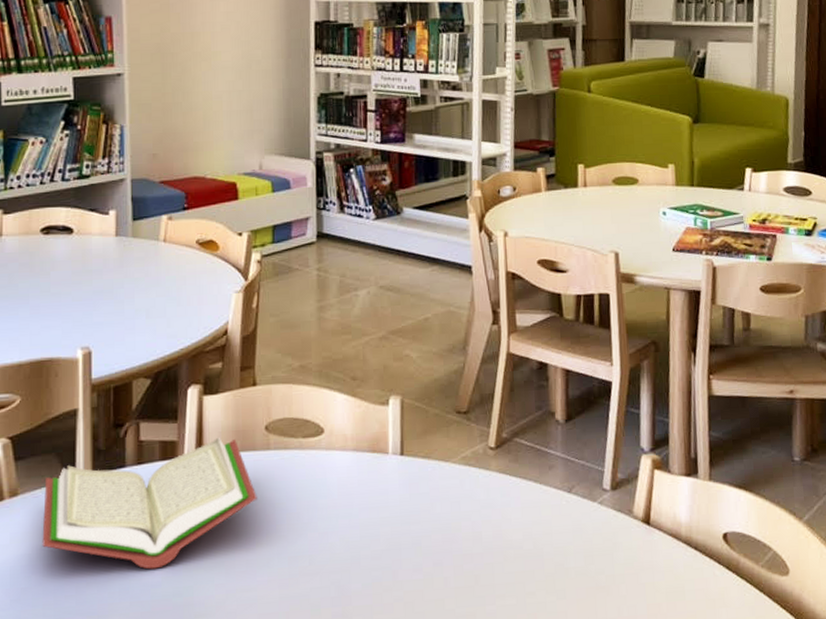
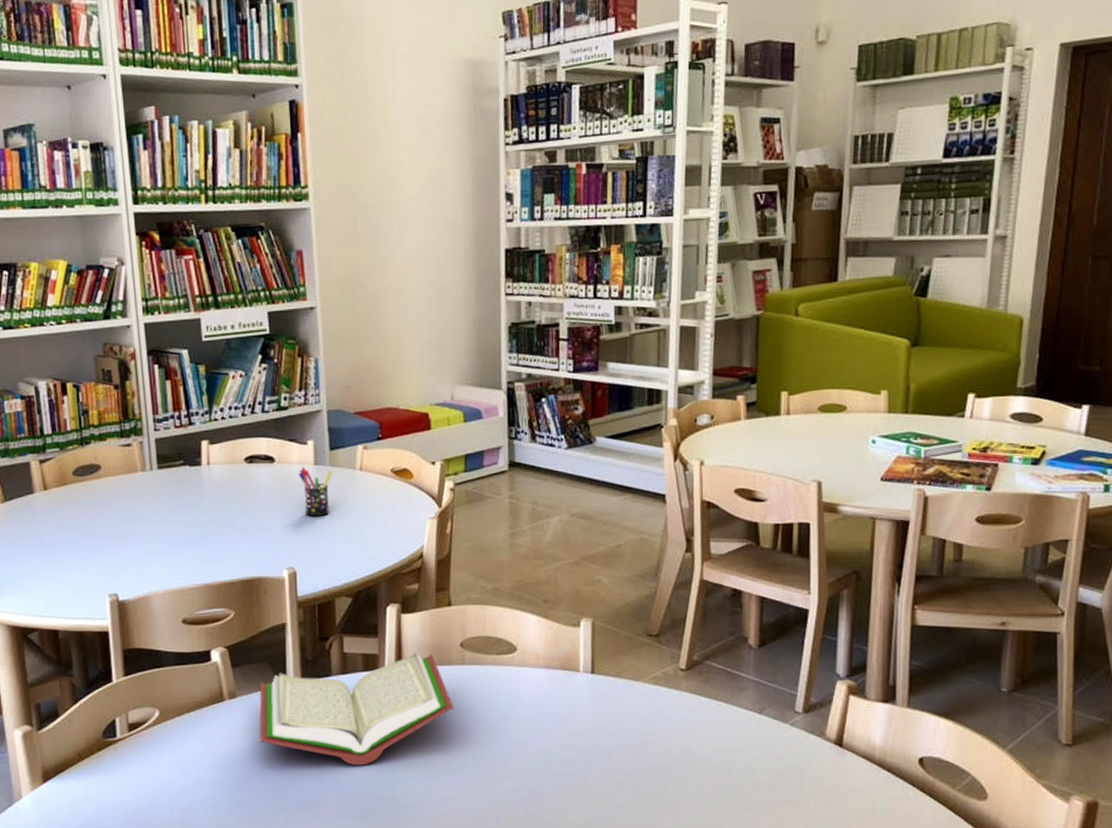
pen holder: none [97,238,135,292] -> present [298,466,333,517]

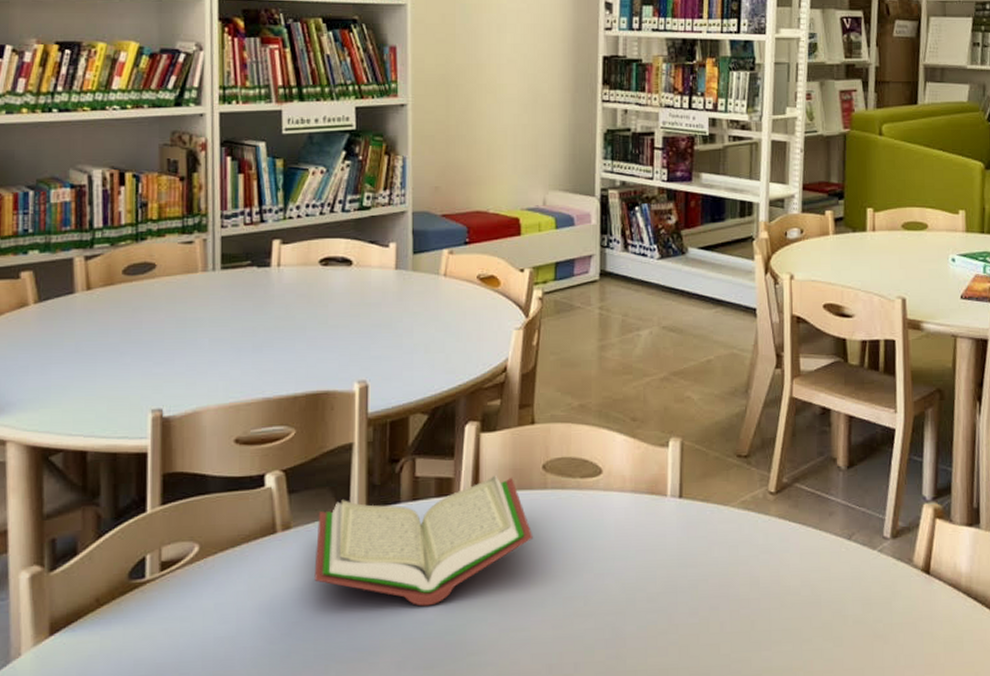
pen holder: present [298,466,333,517] -> none [377,270,415,326]

